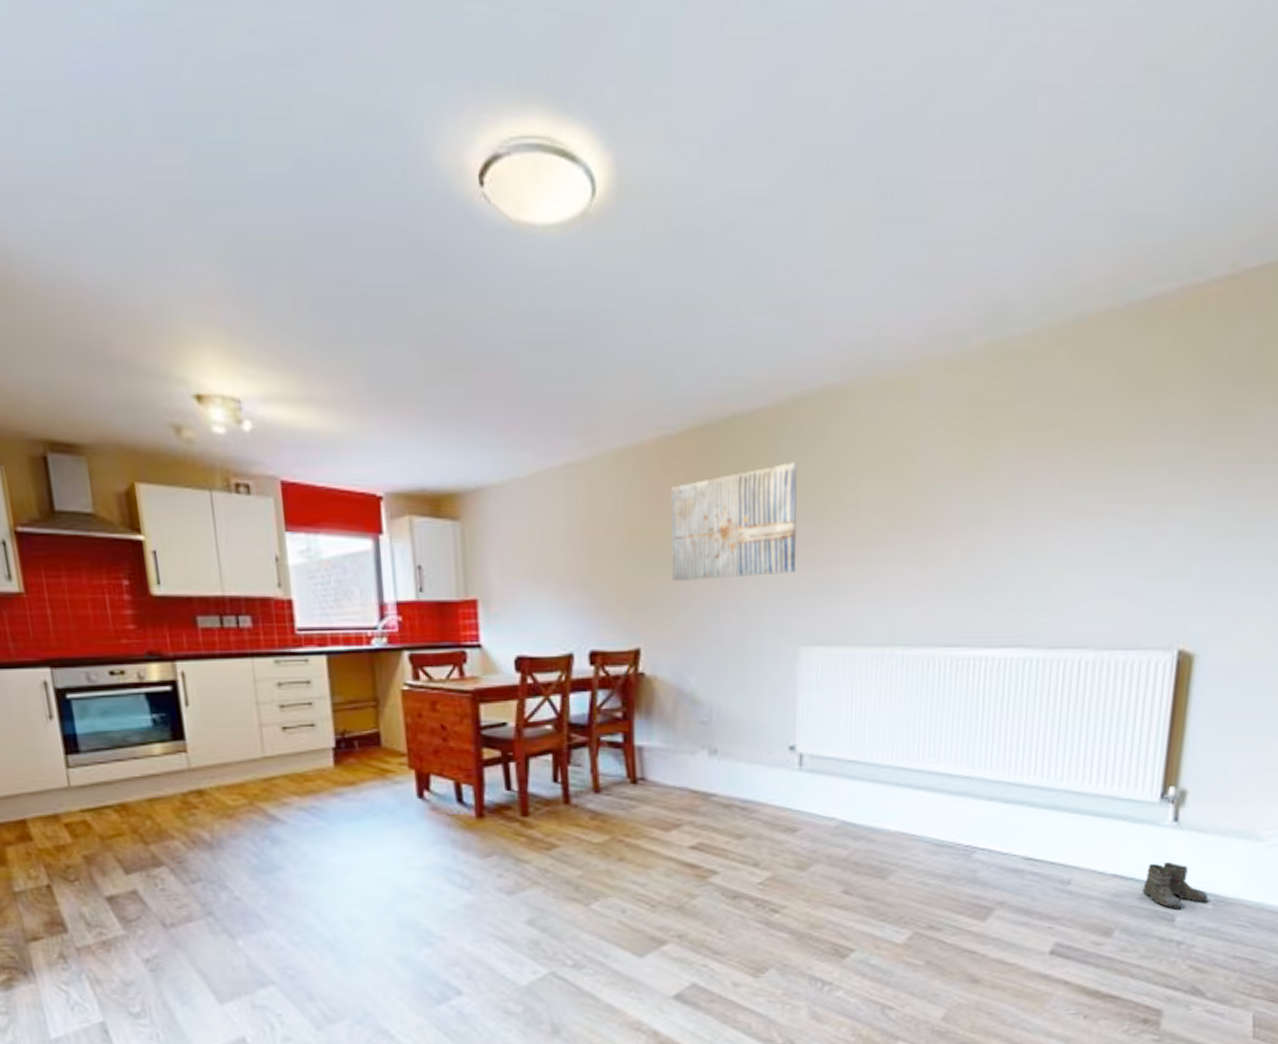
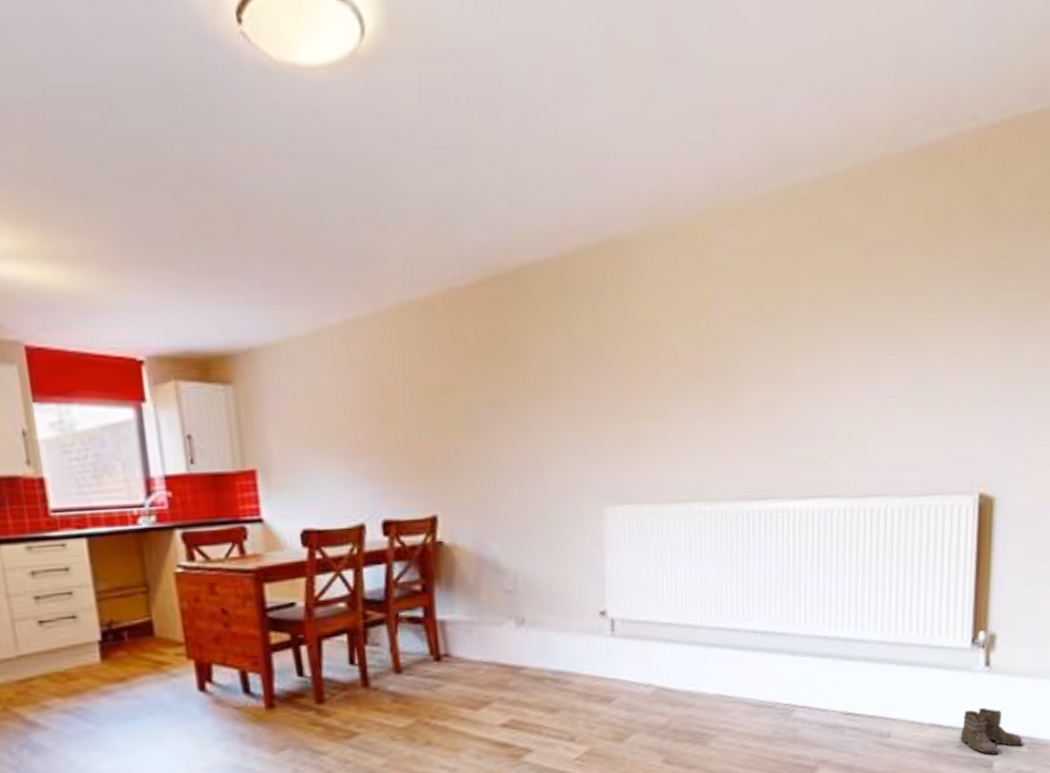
wall art: present [671,462,798,581] -> none [462,314,597,442]

